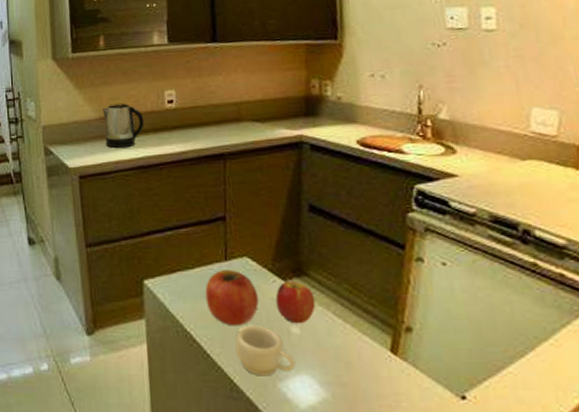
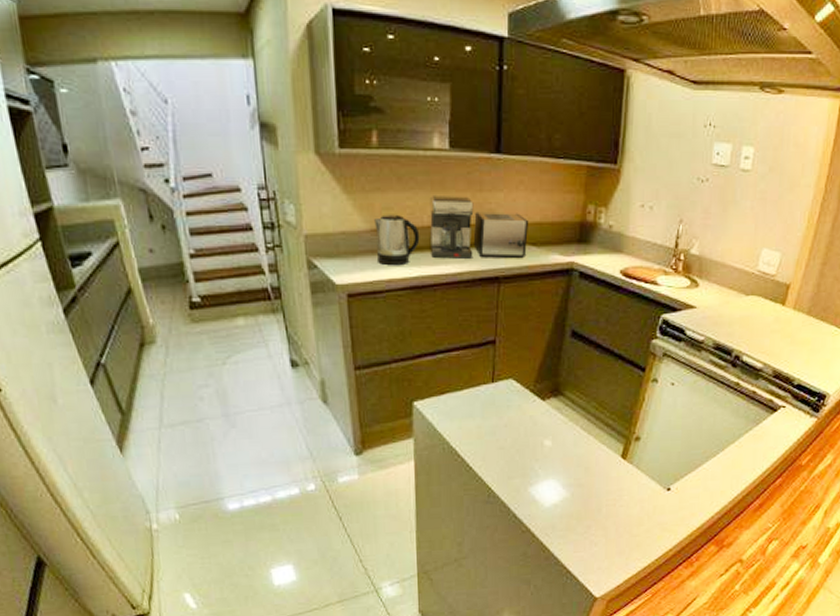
coffee maker: none [153,83,195,140] -> present [429,196,474,259]
toaster: none [195,93,251,137] -> present [473,212,528,259]
fruit: present [205,270,259,326] -> none [471,391,520,442]
cup: present [235,325,296,376] -> none [495,439,545,483]
fruit: present [275,281,316,324] -> none [534,400,567,438]

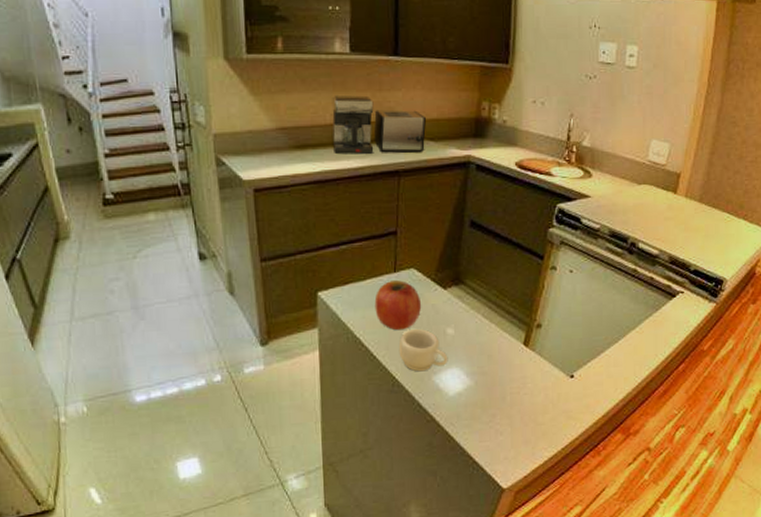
kettle: present [374,214,420,266] -> none [280,113,323,162]
fruit: none [471,391,520,442] -> present [374,280,422,331]
cup: none [495,439,545,483] -> present [398,328,448,372]

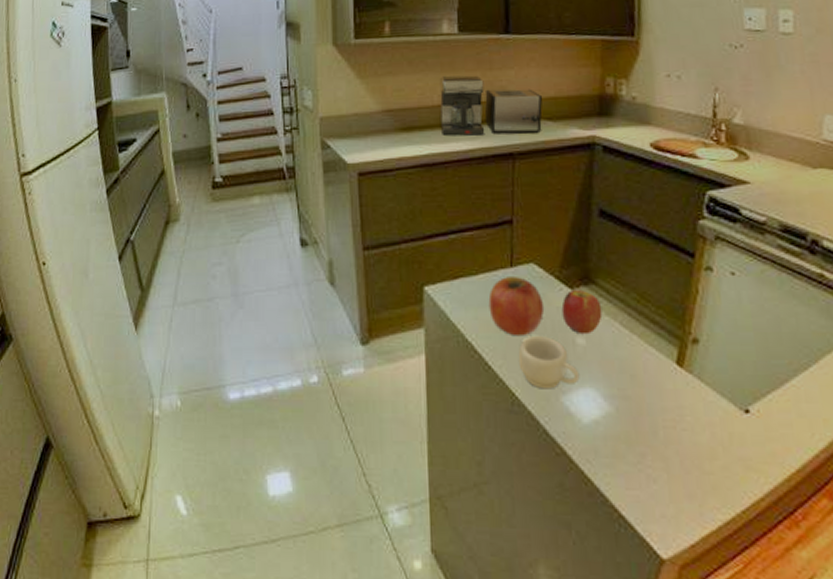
fruit: none [436,289,469,326] -> present [561,289,603,335]

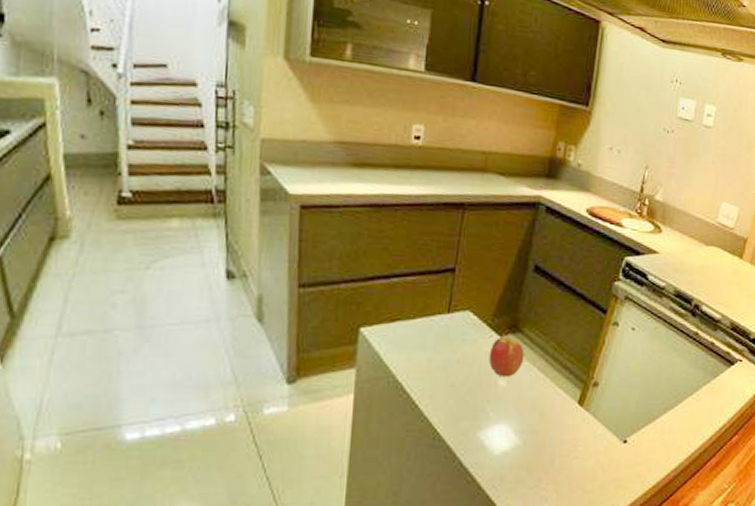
coffee maker: present [440,75,484,136] -> none [394,115,445,182]
toaster: present [484,89,543,135] -> none [440,135,498,188]
fruit: present [488,277,545,337] -> none [422,322,475,378]
cup: present [518,335,580,389] -> none [443,377,497,426]

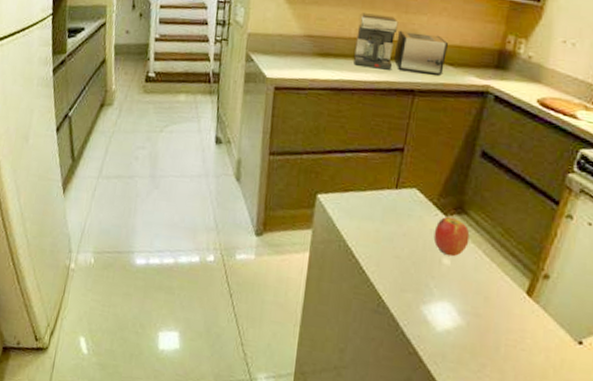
coffee maker: none [394,115,445,182] -> present [353,13,399,70]
toaster: none [440,135,498,188] -> present [393,30,448,77]

